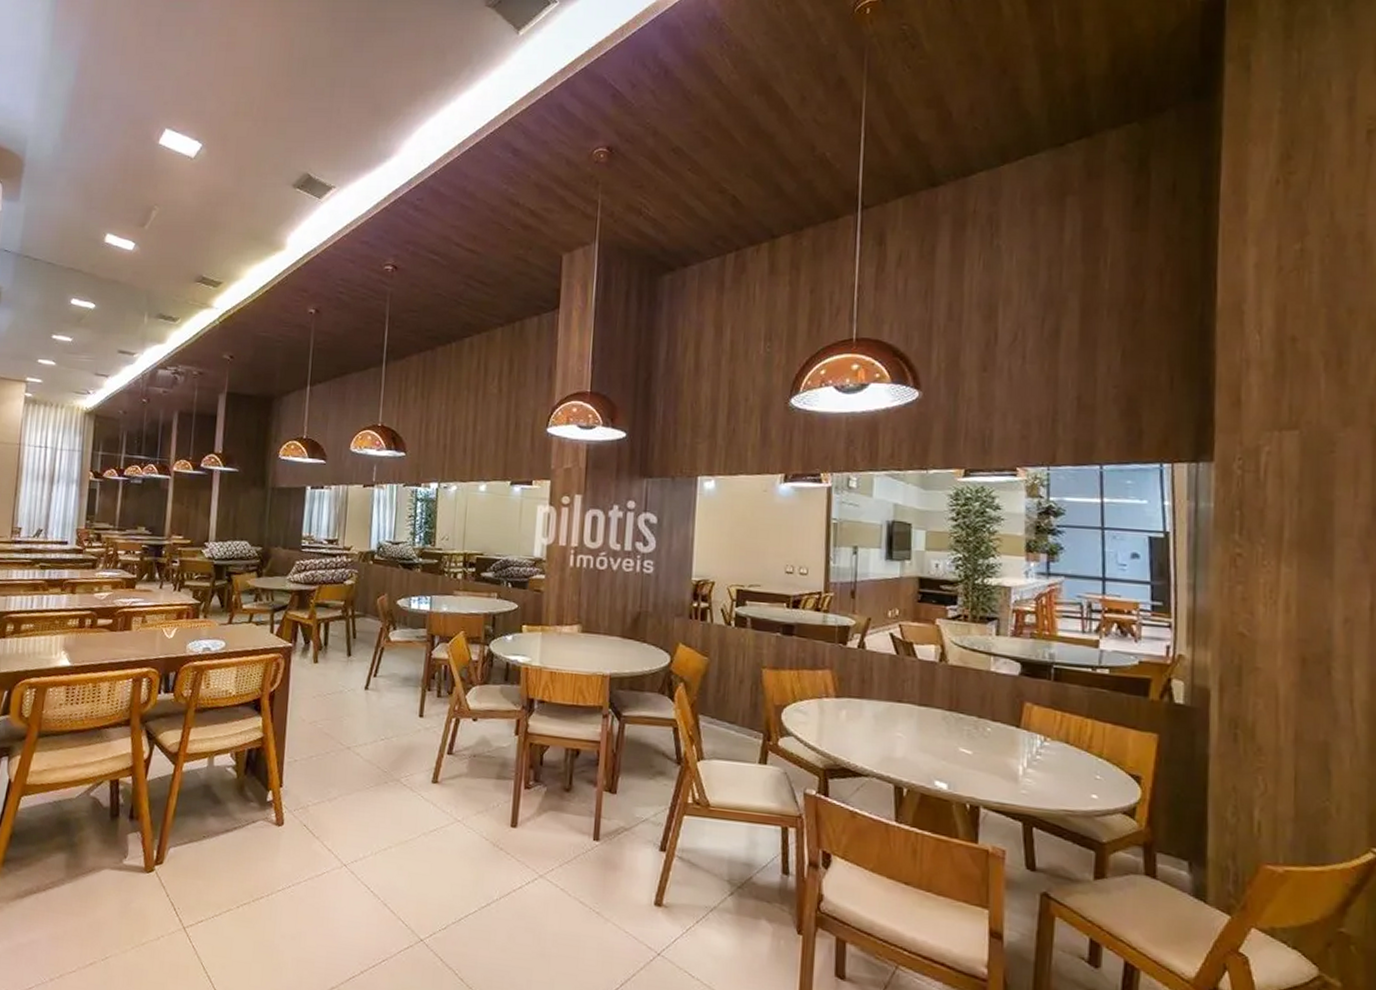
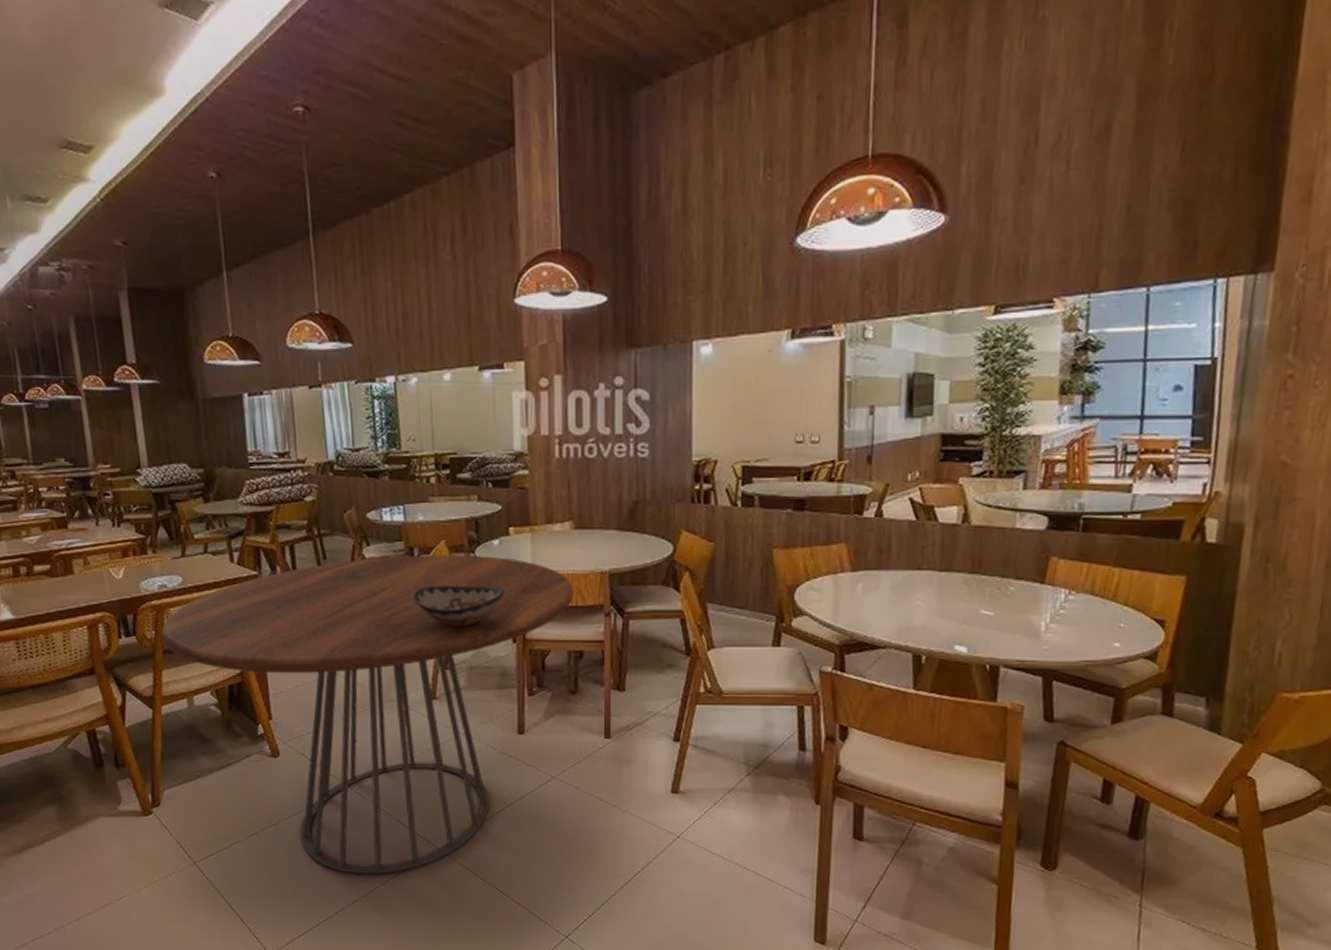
dining table: none [196,641,576,961] -> present [161,555,574,874]
decorative bowl: none [428,672,513,715] -> present [412,585,505,627]

